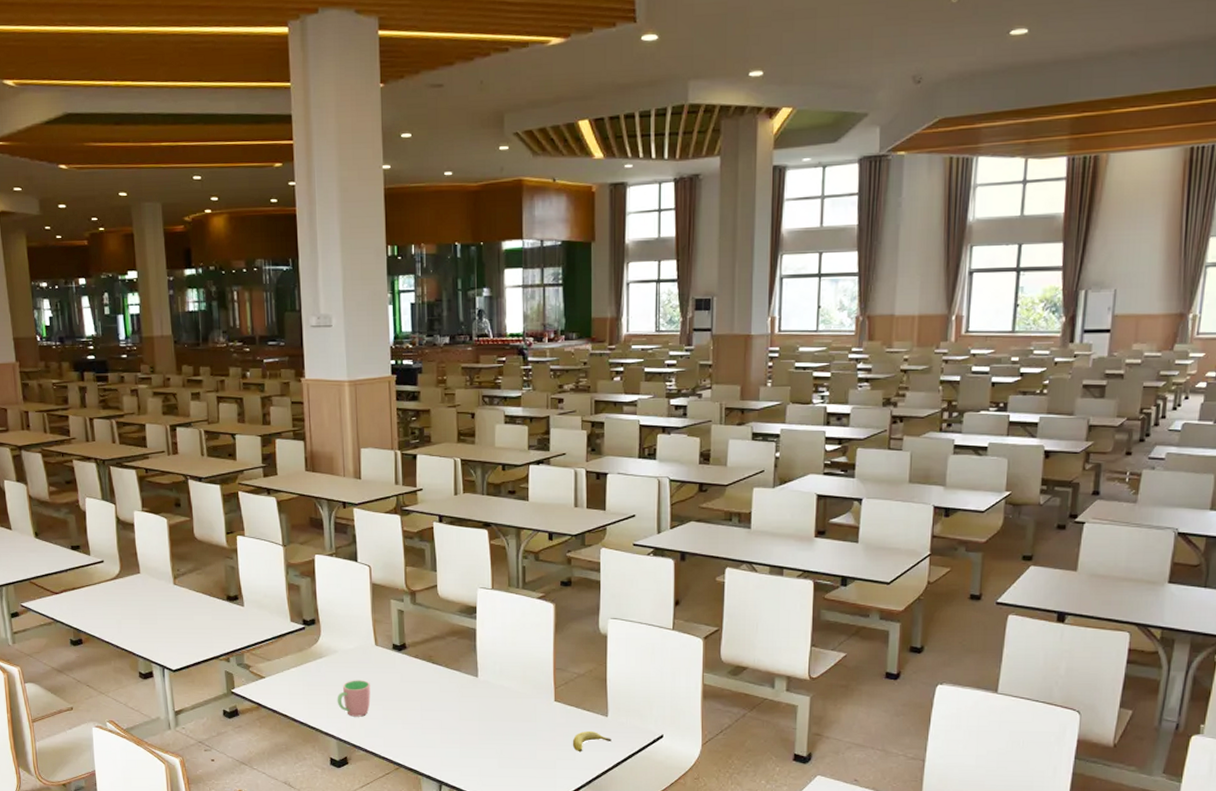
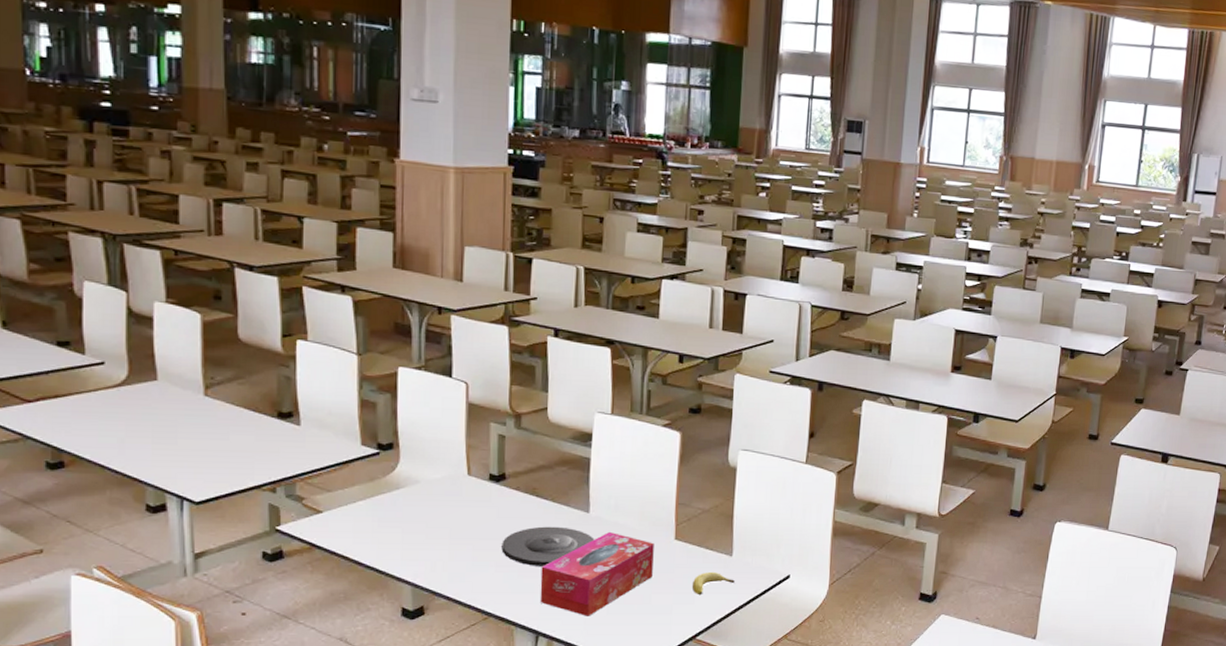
cup: present [337,680,371,717] -> none [415,515,459,559]
plate: none [406,689,484,724] -> present [501,526,595,566]
tissue box: none [440,693,536,769] -> present [539,531,654,616]

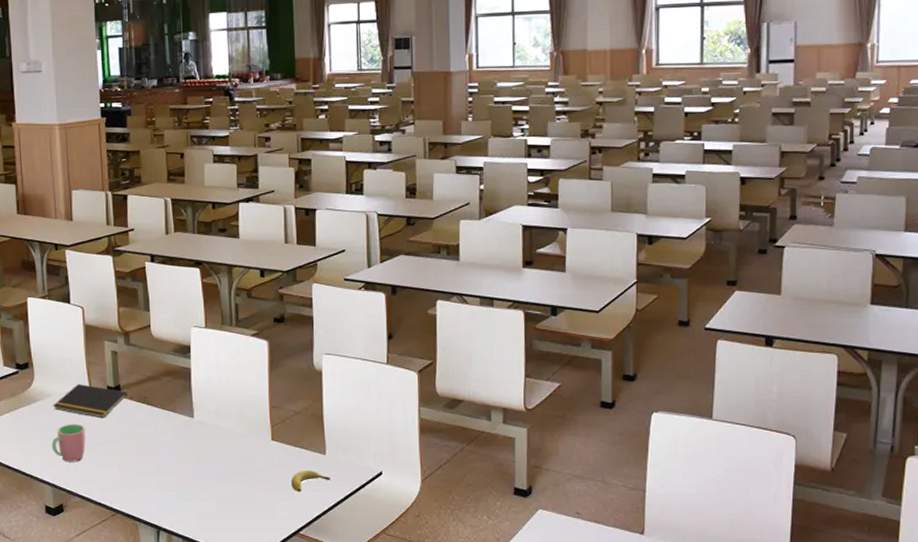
cup: none [415,515,459,559] -> present [51,424,86,462]
notepad: none [421,470,514,510] -> present [53,384,128,419]
plate: present [501,526,595,566] -> none [122,431,200,467]
tissue box: present [539,531,654,616] -> none [156,434,254,513]

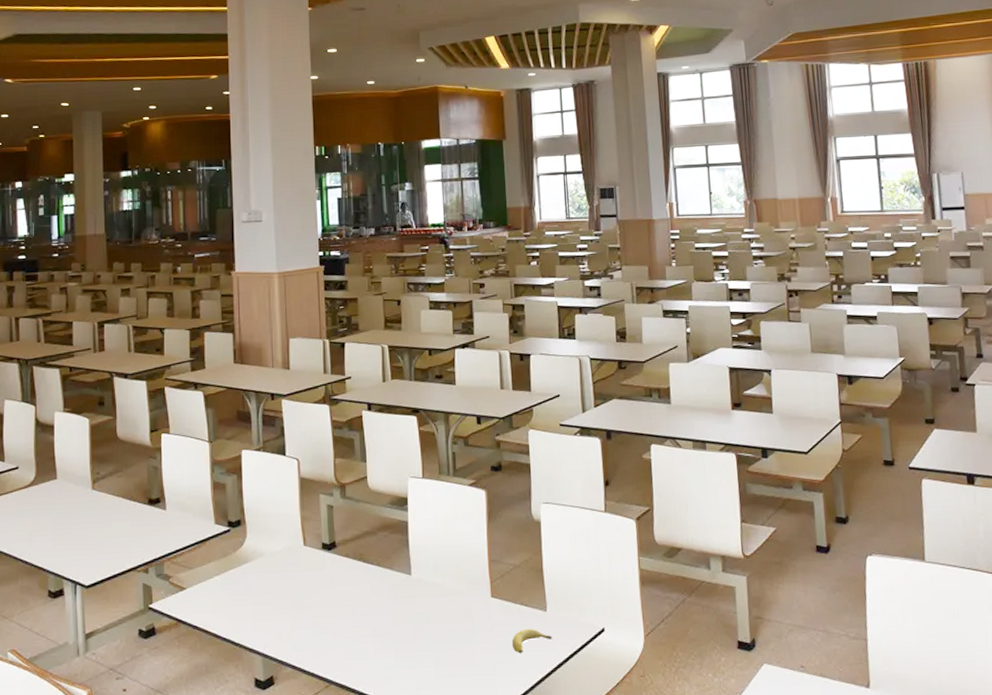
cup: present [51,424,86,462] -> none [262,585,299,628]
notepad: present [53,384,128,419] -> none [265,541,344,579]

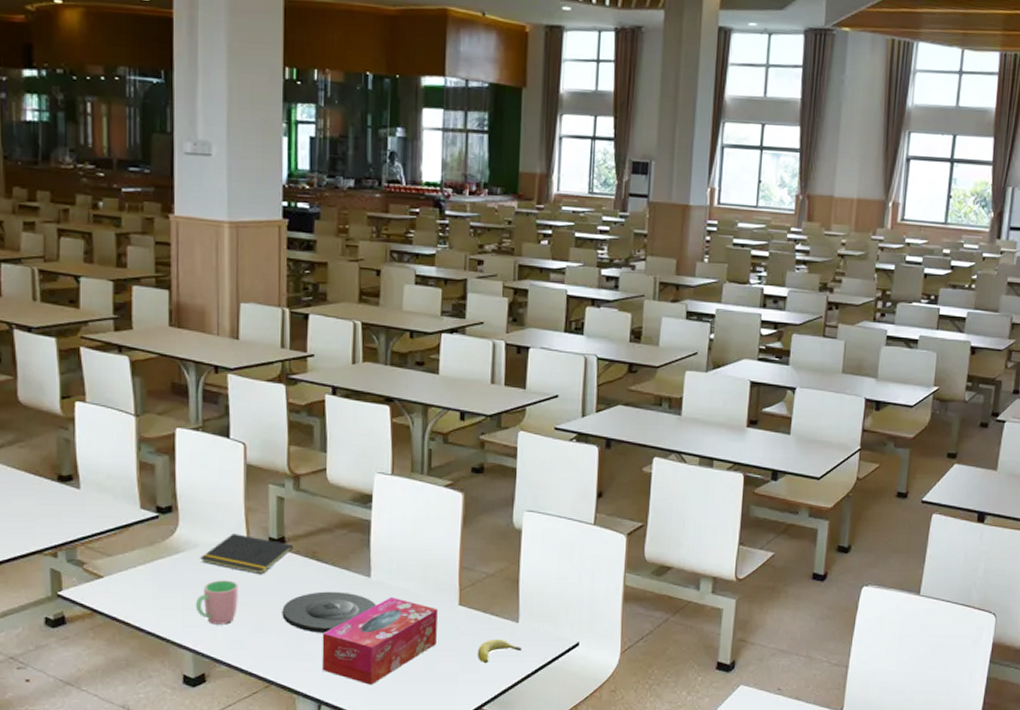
cup: none [262,585,299,628] -> present [195,580,238,625]
notepad: none [265,541,344,579] -> present [200,534,294,575]
plate: none [337,590,418,631] -> present [282,591,376,633]
tissue box: none [373,592,474,680] -> present [321,596,438,685]

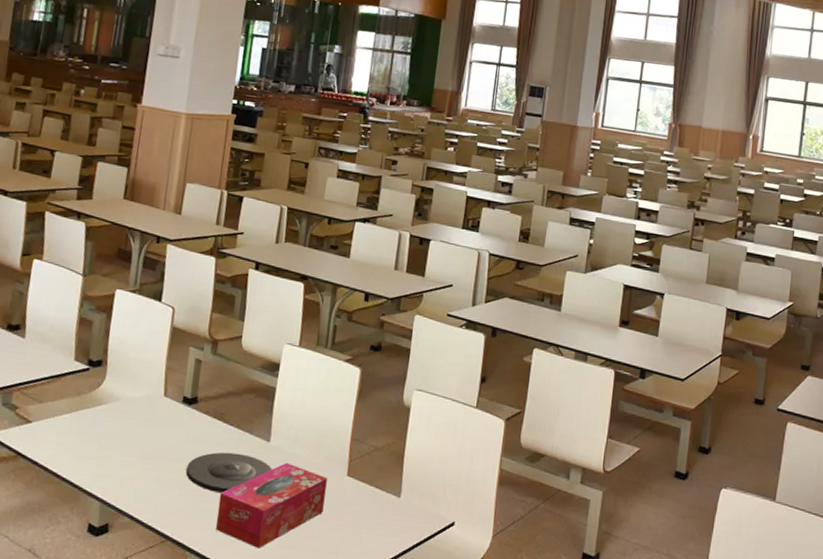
cup: present [195,580,238,625] -> none [109,433,151,477]
notepad: present [200,534,294,575] -> none [120,390,205,432]
fruit: present [477,638,522,664] -> none [359,511,401,536]

